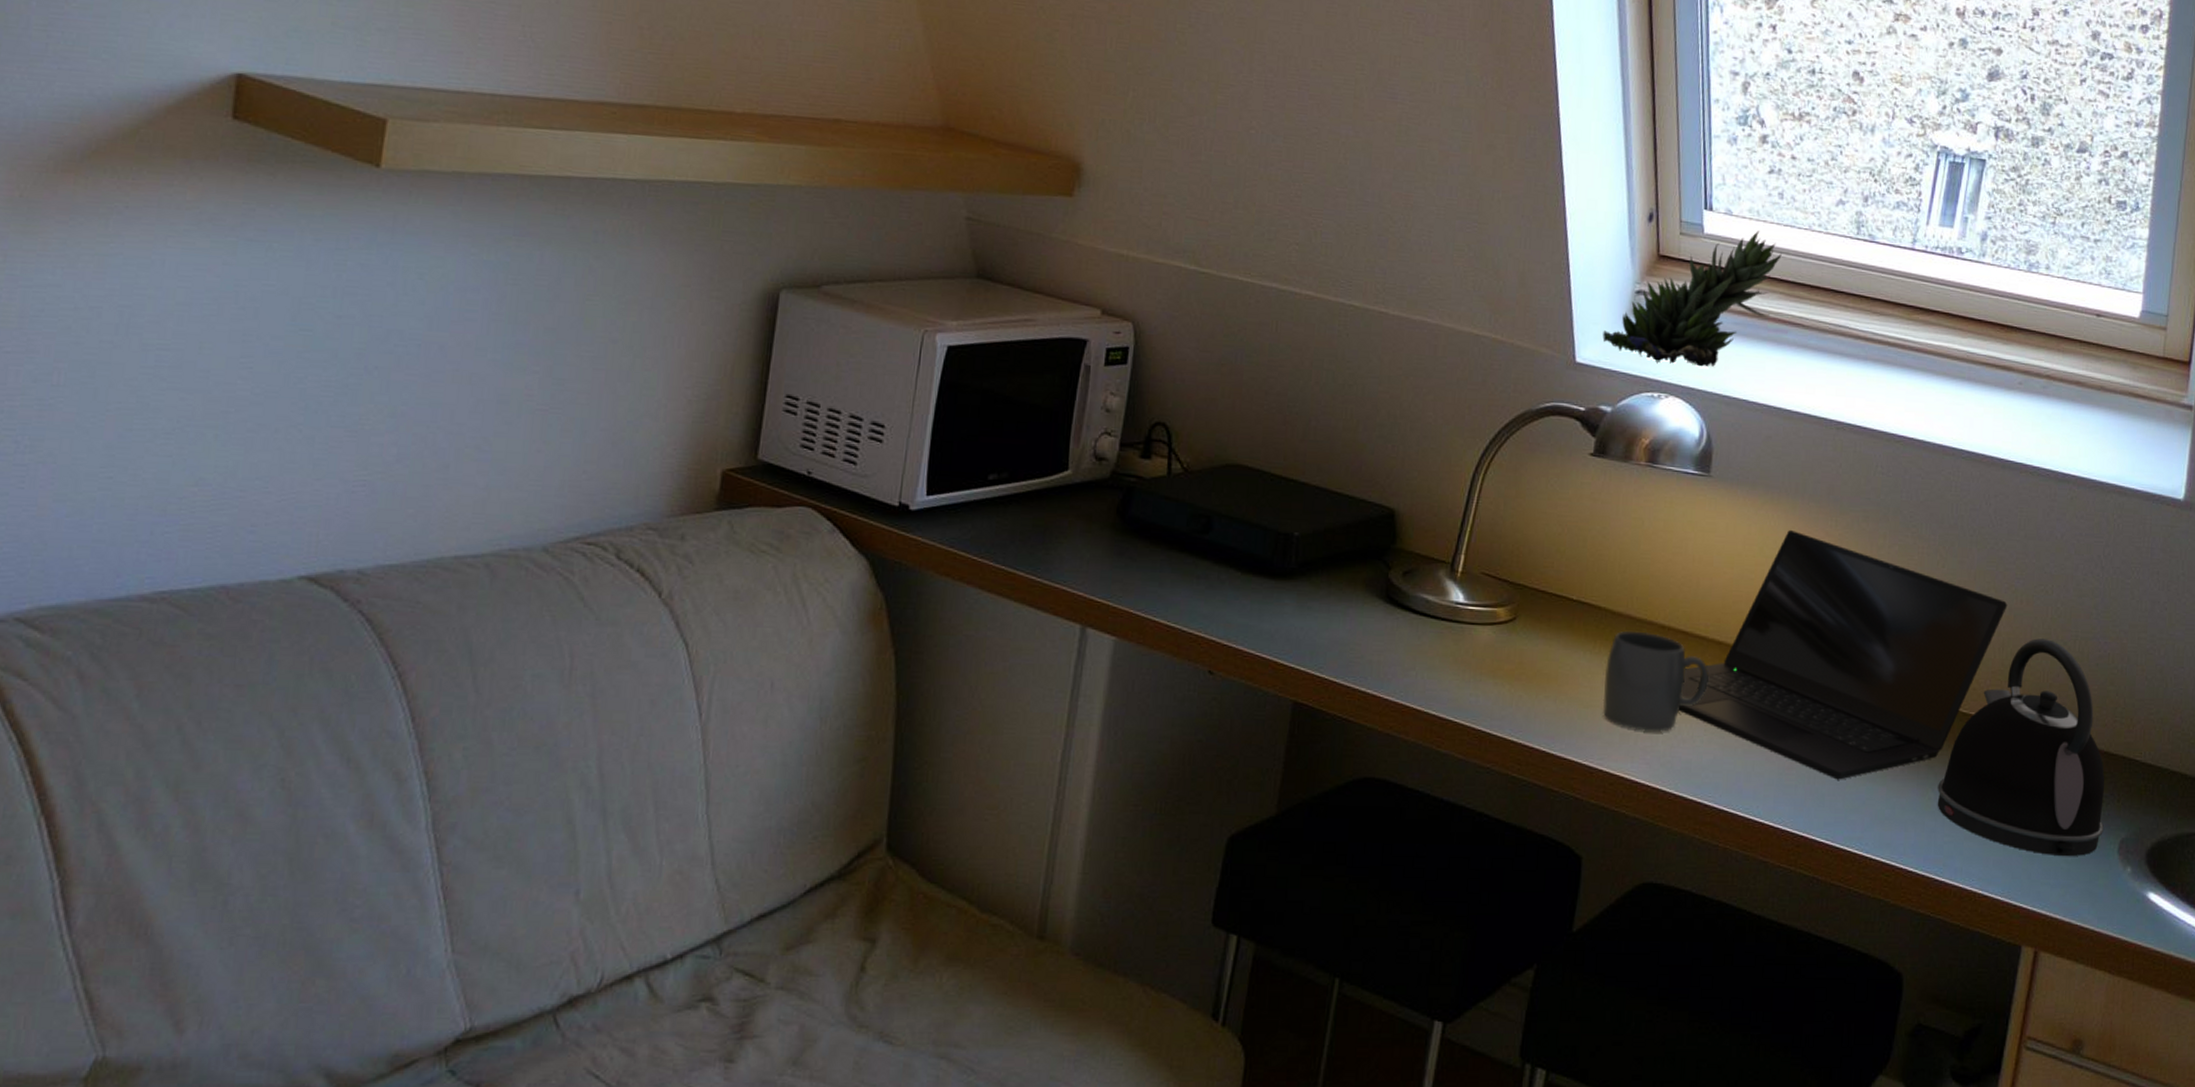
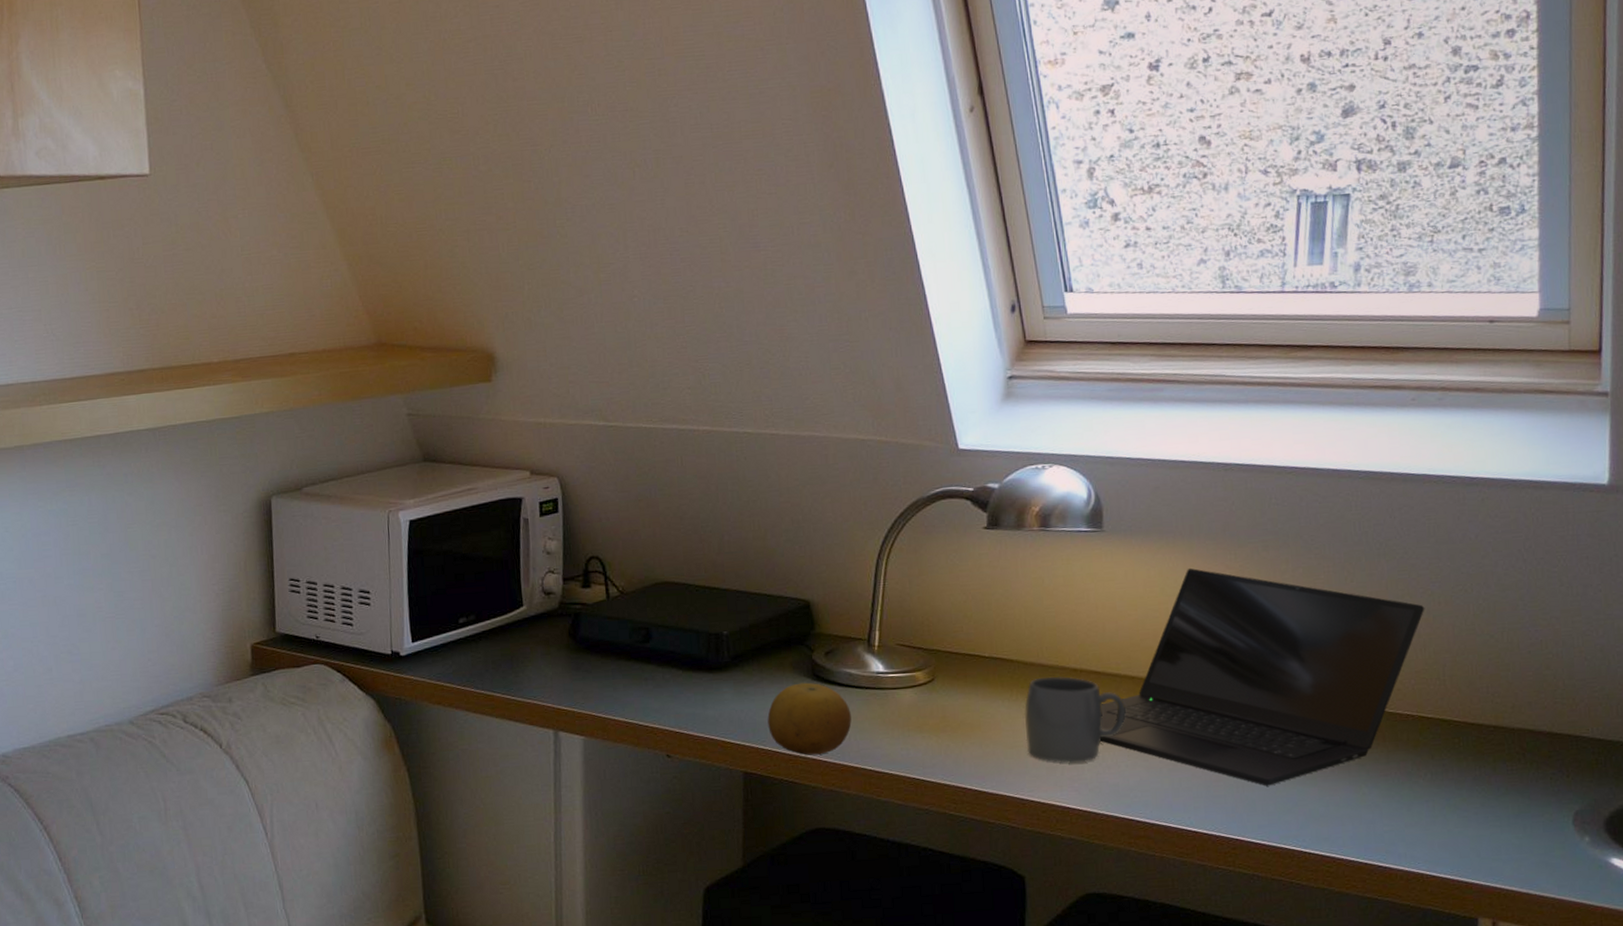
fruit: none [1328,604,1422,691] -> present [767,682,852,756]
succulent plant: present [1602,231,1782,368] -> none [981,302,1148,437]
kettle: present [1937,638,2105,856] -> none [1371,634,1555,834]

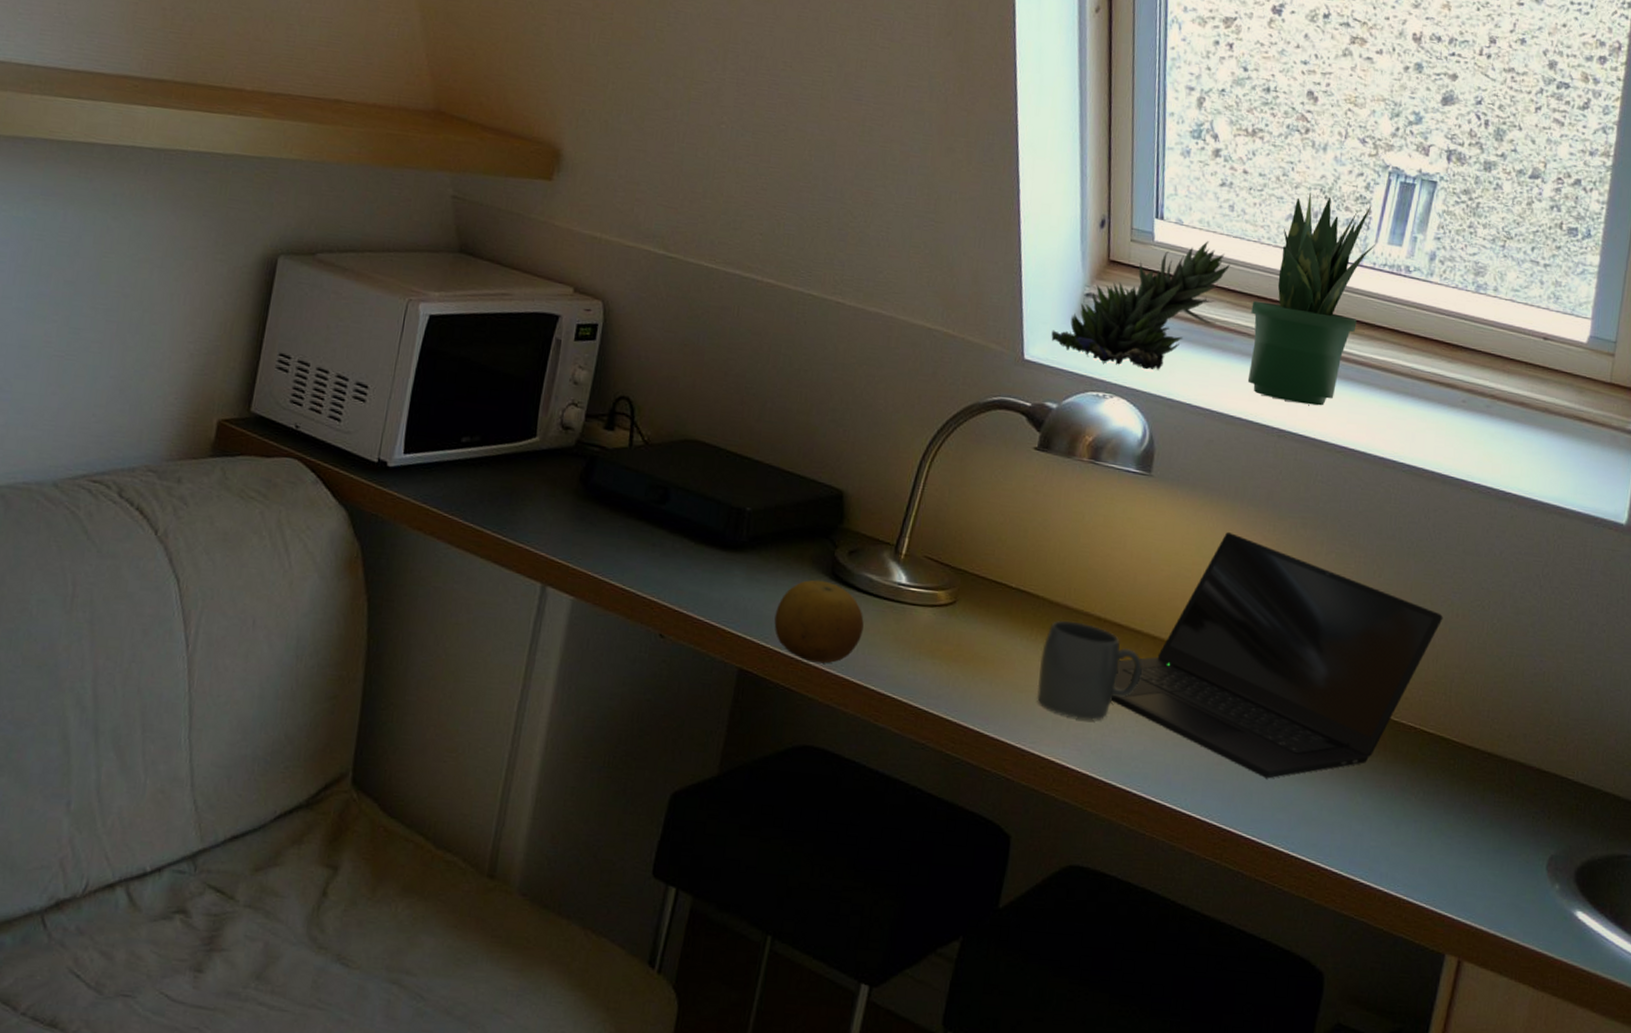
succulent plant: none [981,302,1148,437] -> present [1051,241,1230,371]
planter: none [1176,231,1296,436] -> present [1247,193,1376,406]

